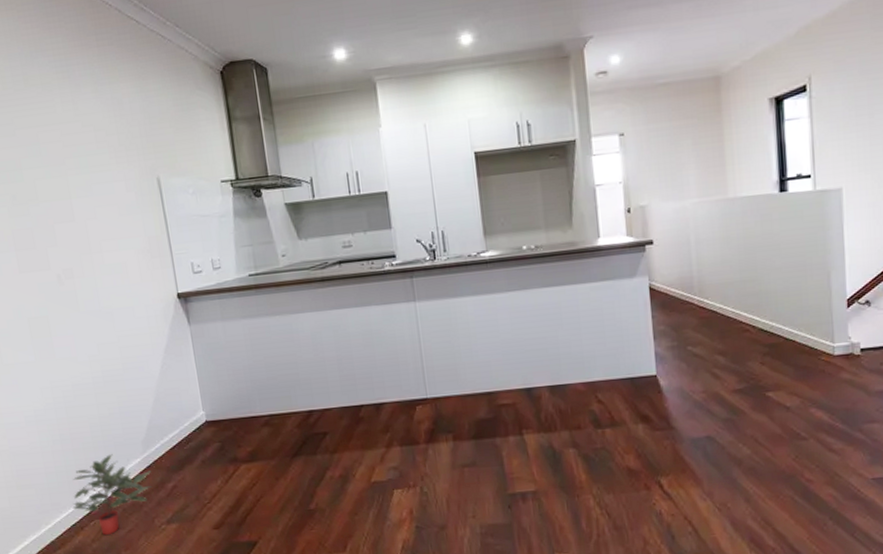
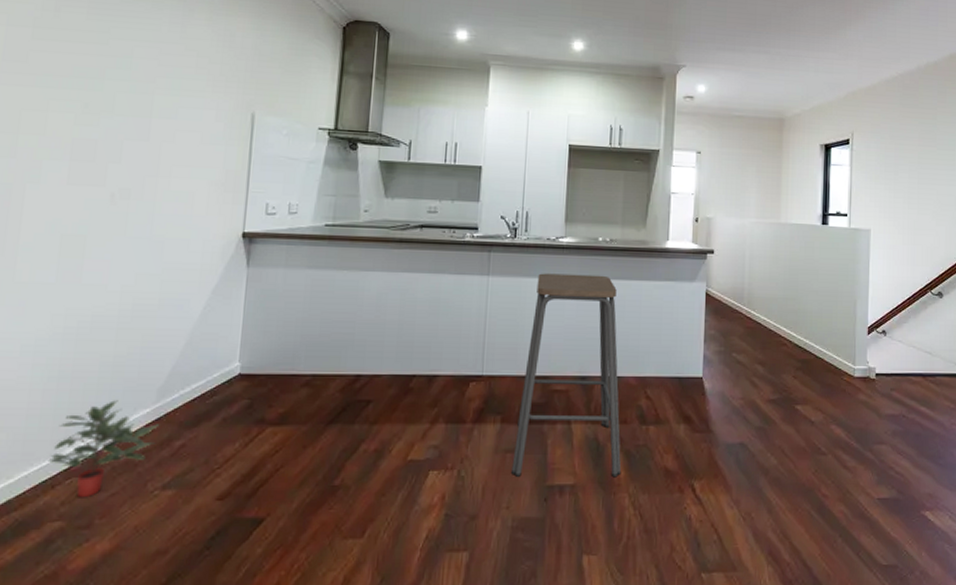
bar stool: none [465,284,582,488] -> present [512,273,622,478]

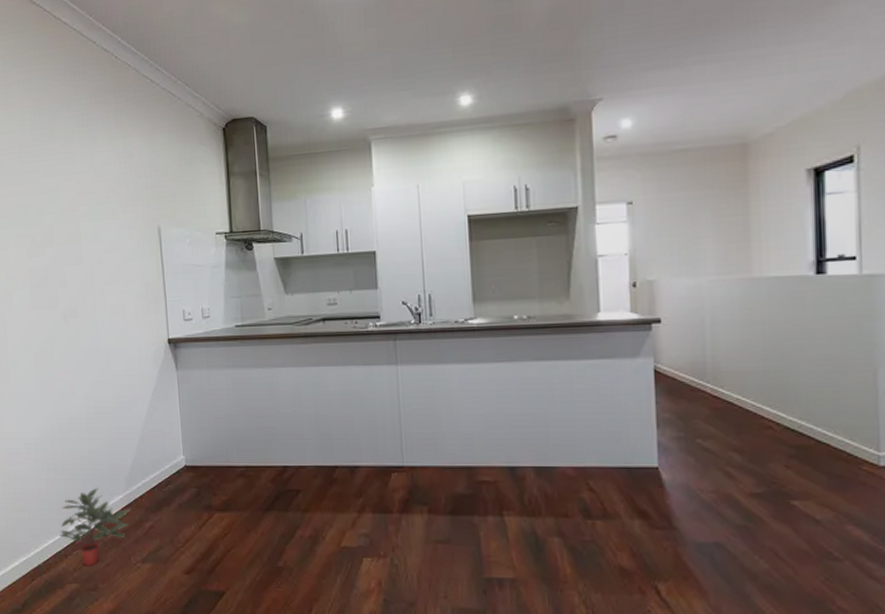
bar stool: present [512,273,622,478] -> none [445,357,567,574]

